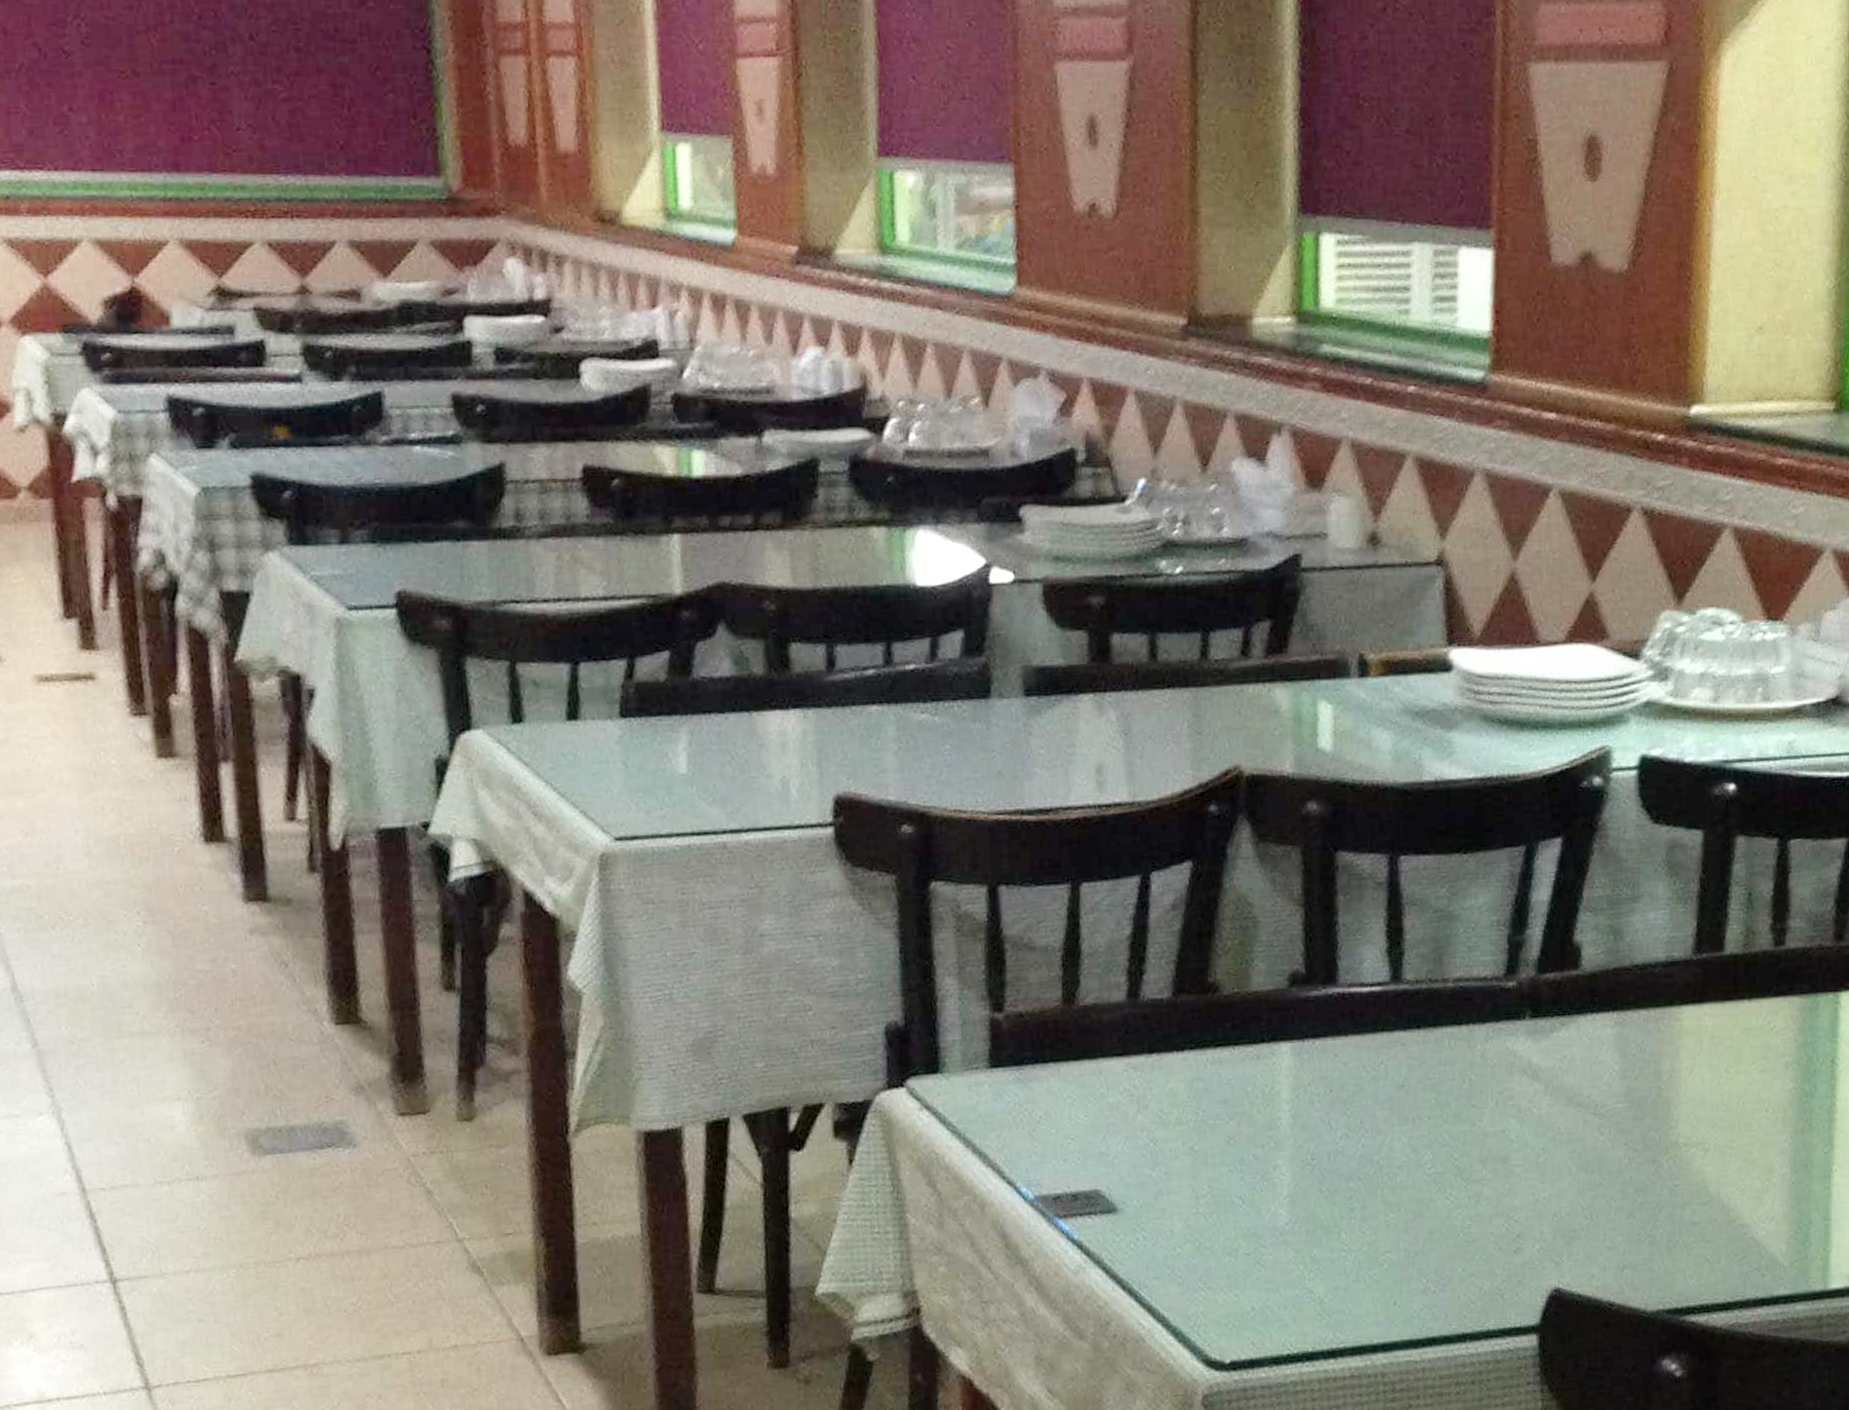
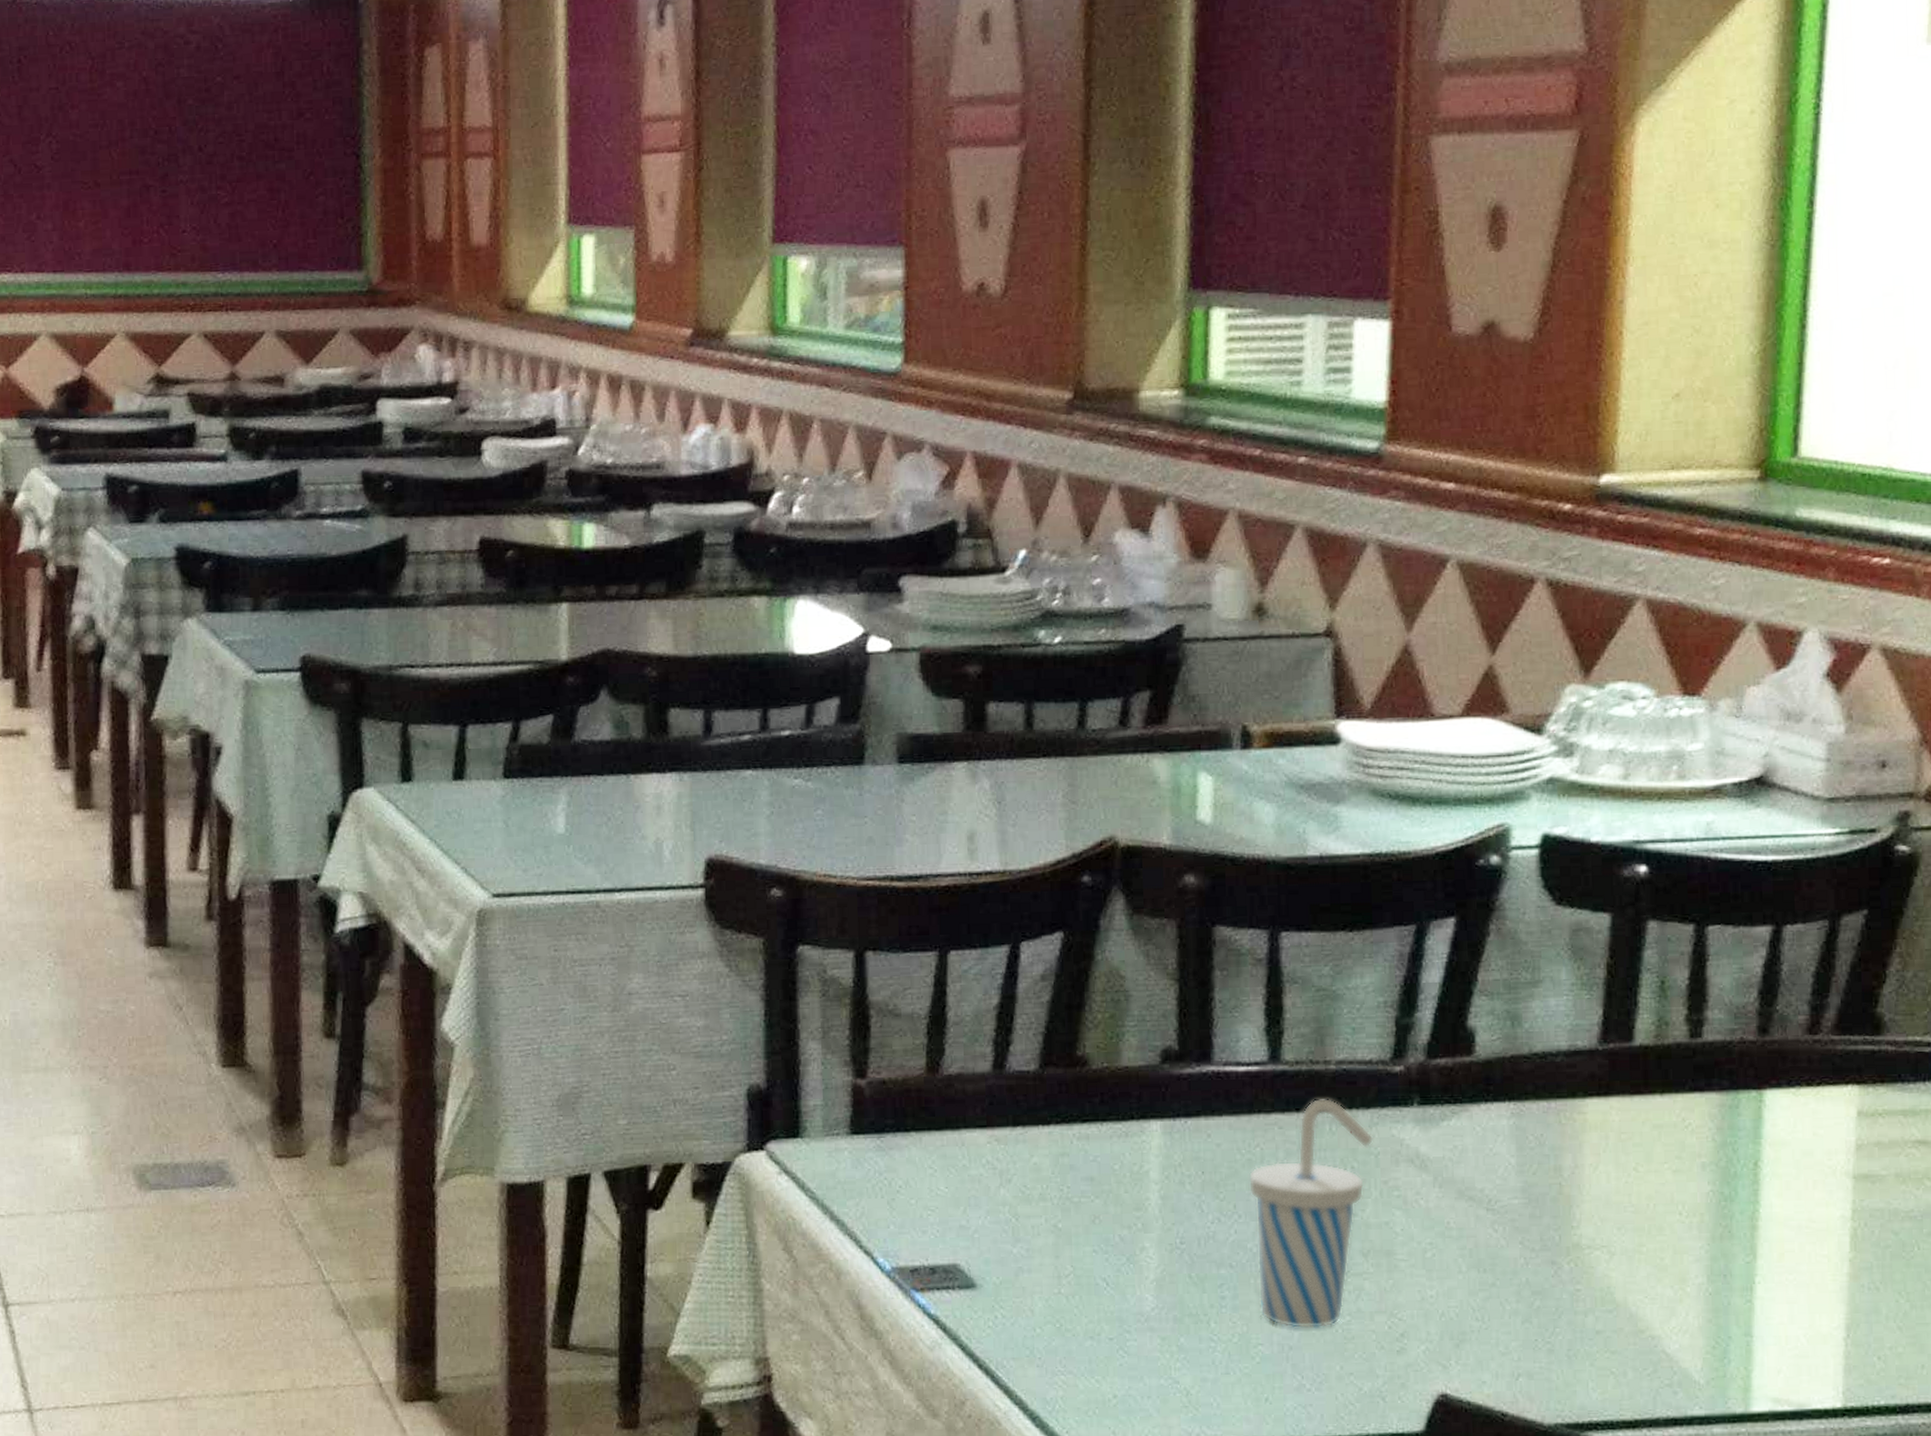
cup: none [1373,1014,1490,1235] -> present [1248,1098,1374,1329]

